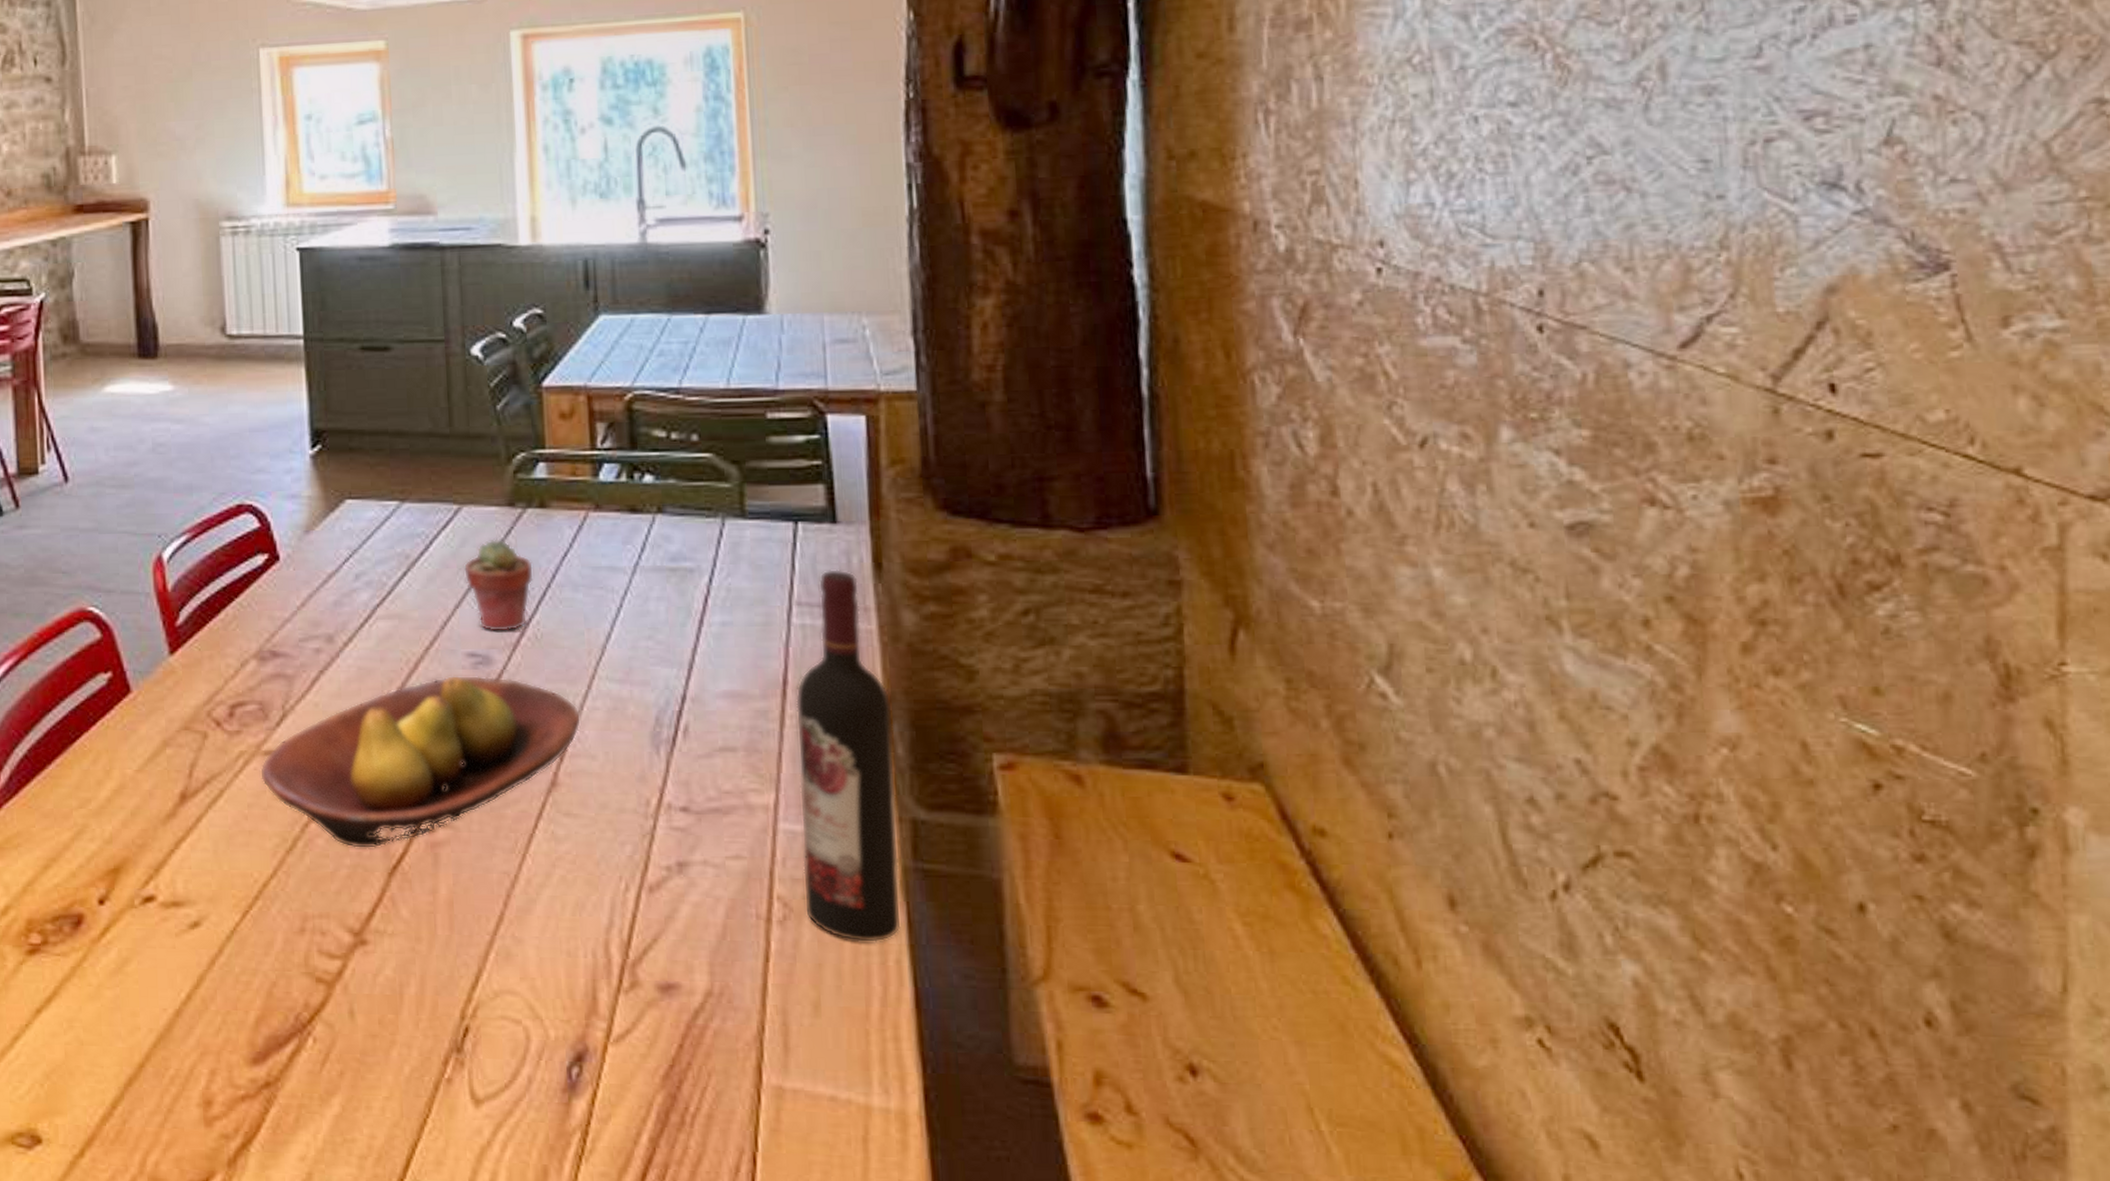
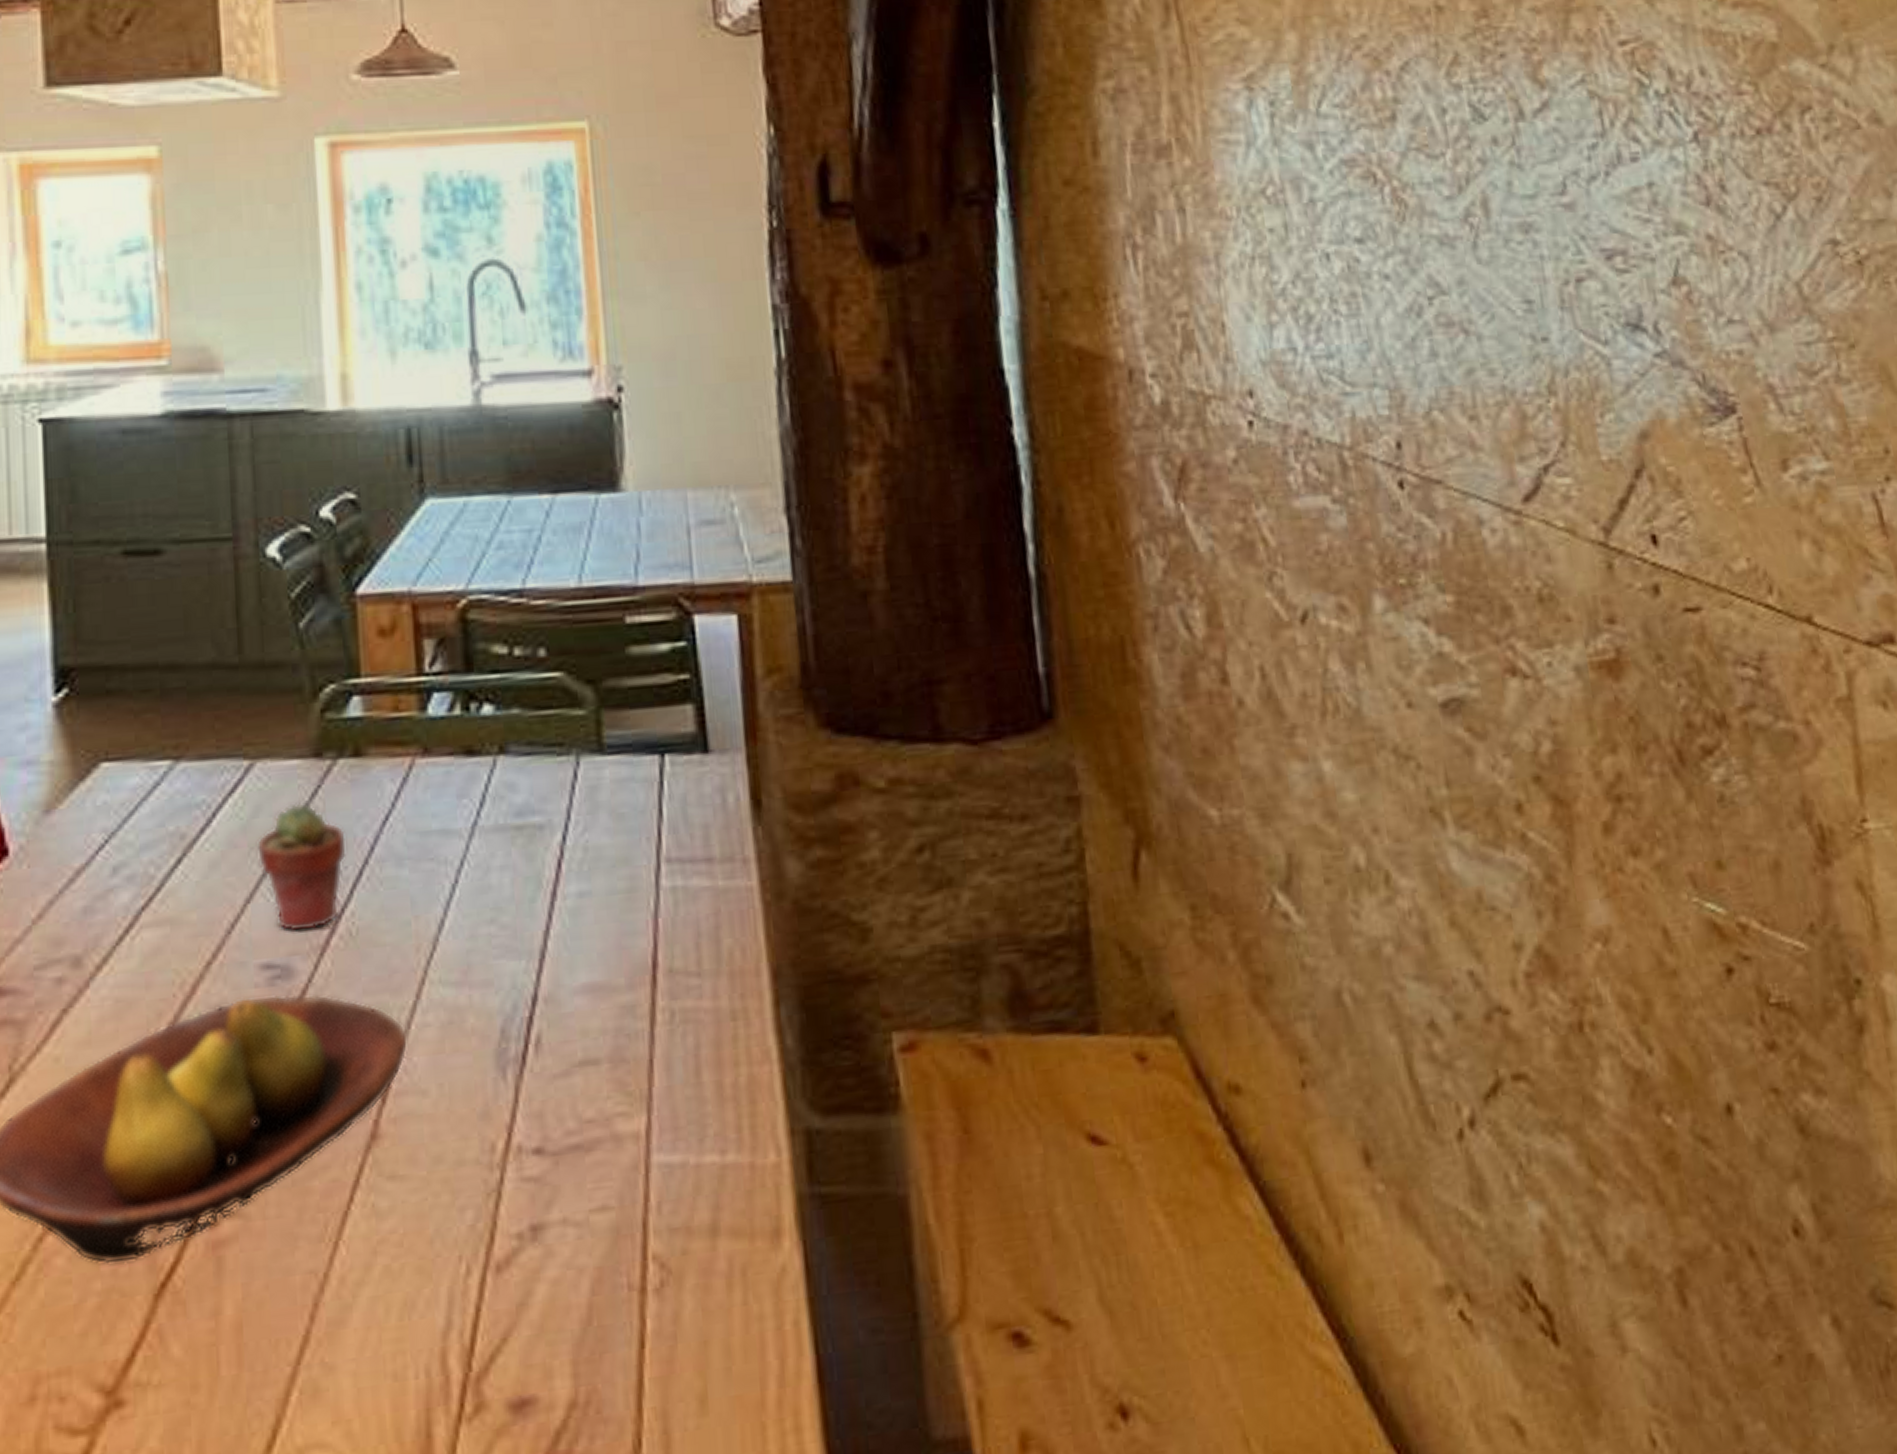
wine bottle: present [796,569,901,942] -> none [668,812,798,1304]

